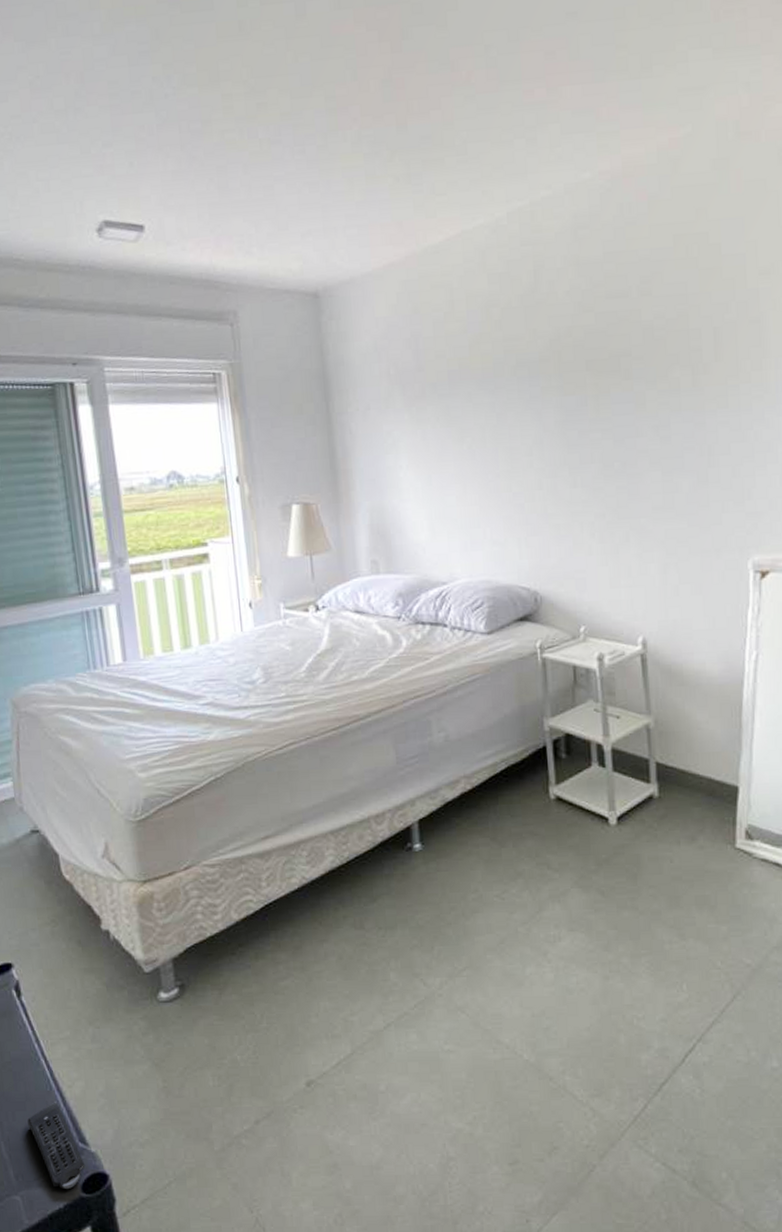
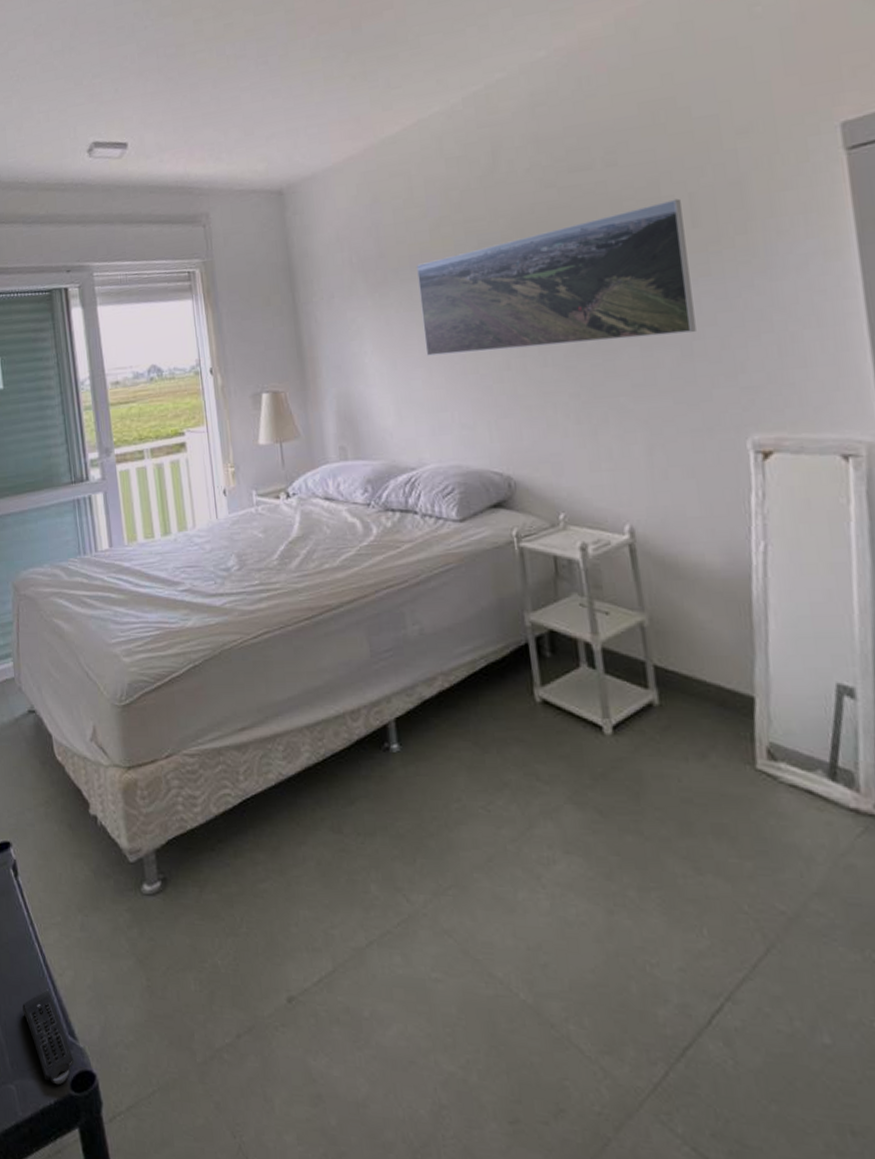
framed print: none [455,332,712,473] -> present [417,198,696,356]

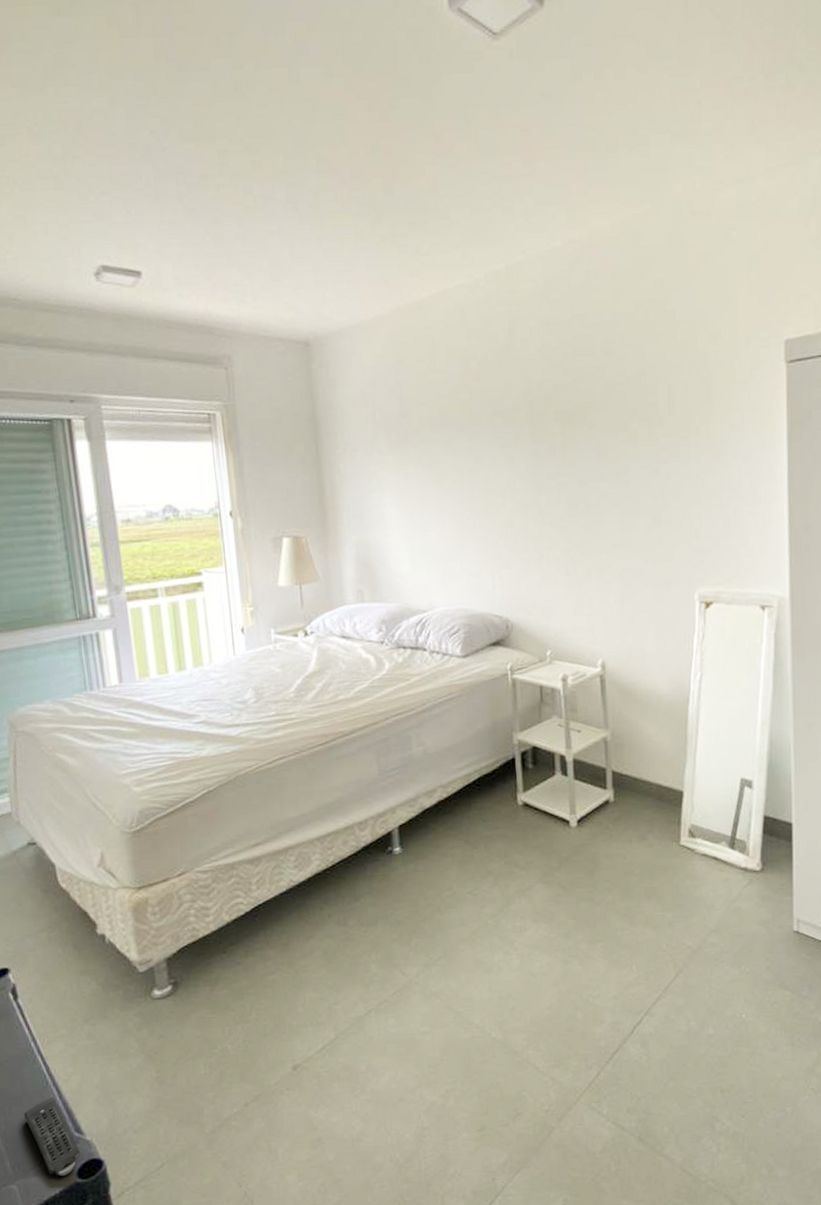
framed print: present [417,198,696,356] -> none [436,389,665,511]

